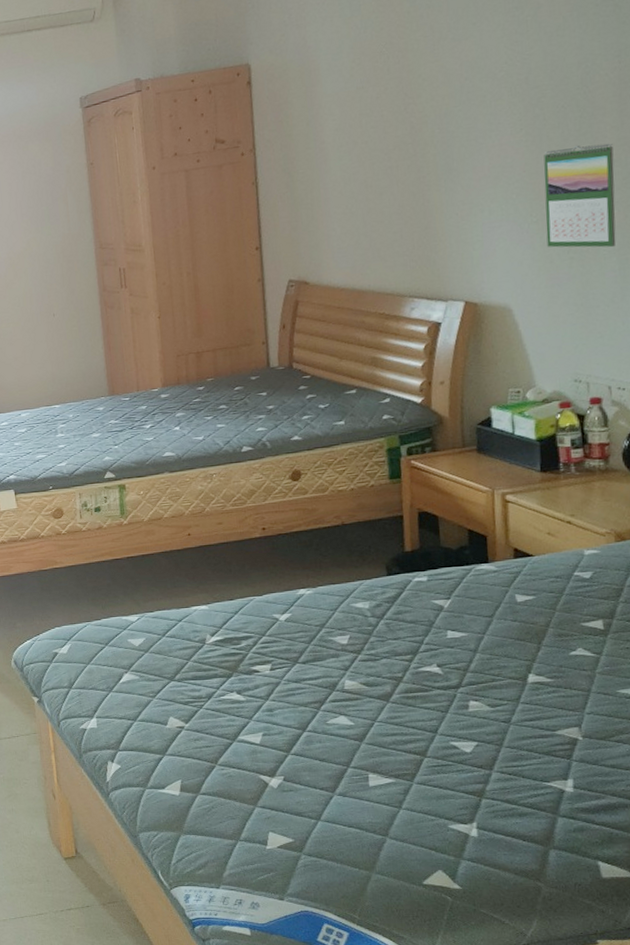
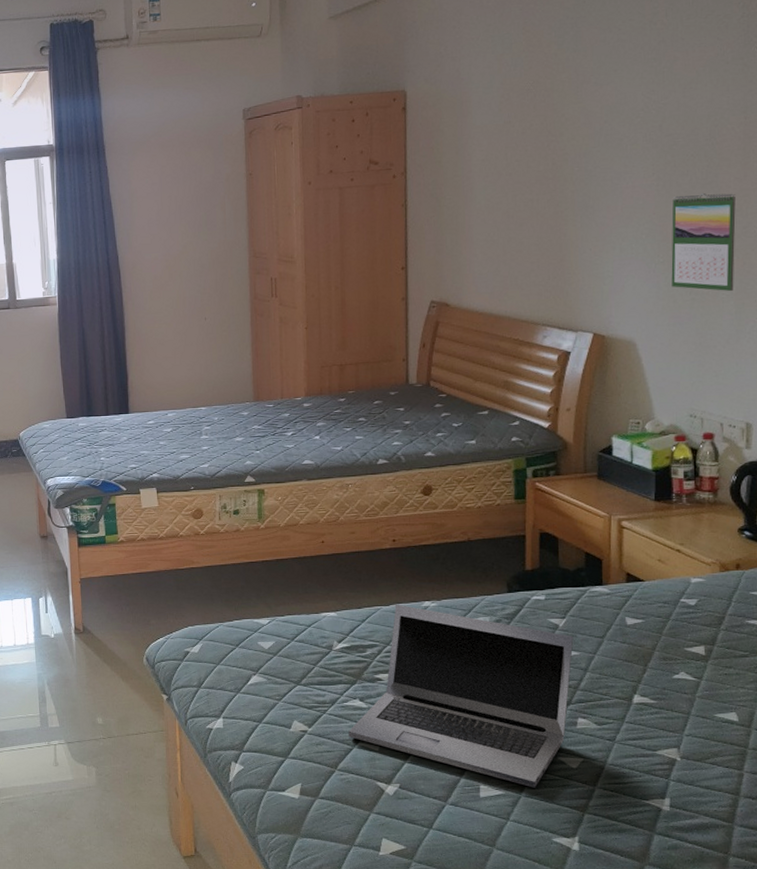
laptop: none [227,593,461,775] -> present [348,604,574,788]

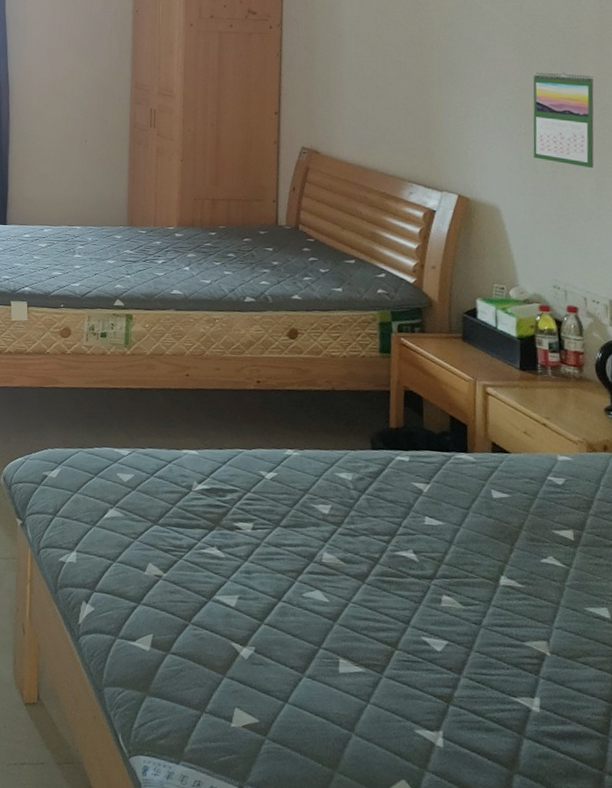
laptop: present [348,604,574,788] -> none [204,448,438,669]

